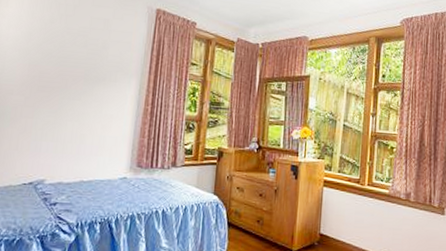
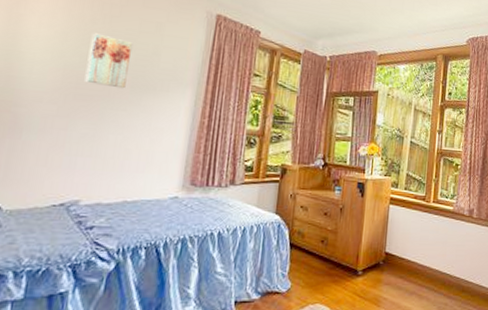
wall art: none [46,31,85,81] -> present [84,33,133,89]

